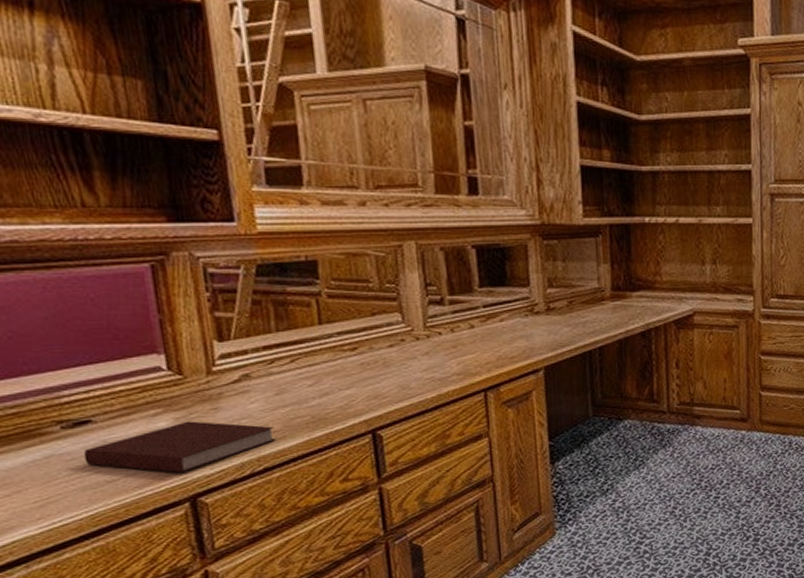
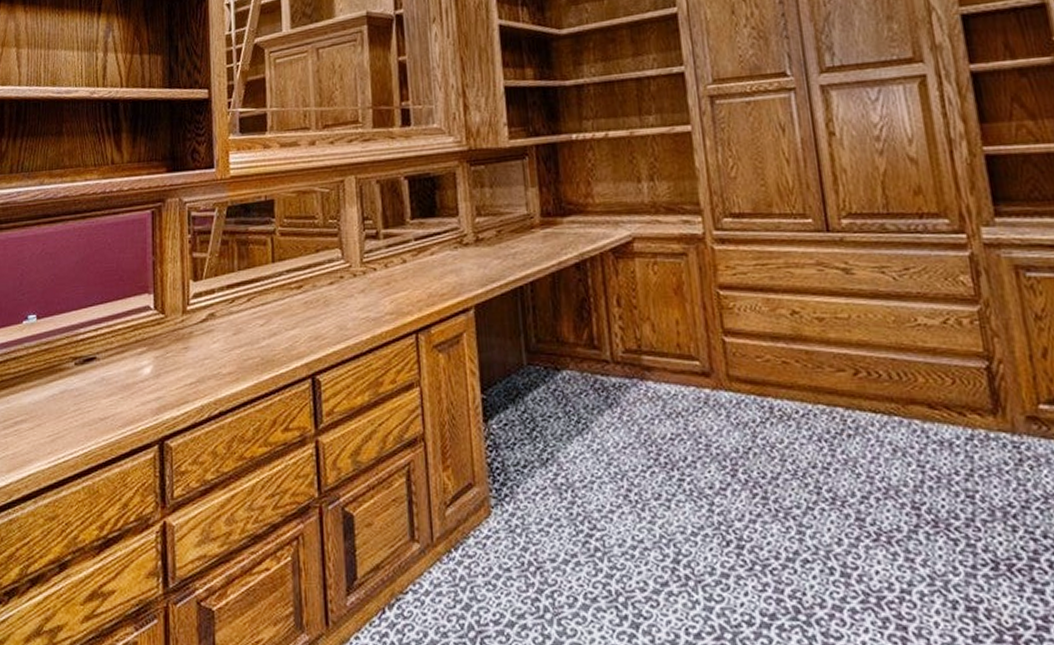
notebook: present [83,421,276,473] -> none [87,360,230,413]

